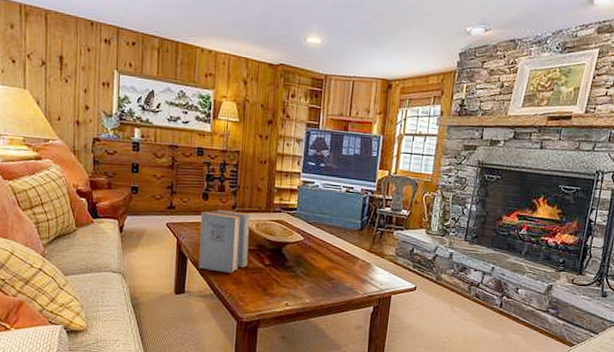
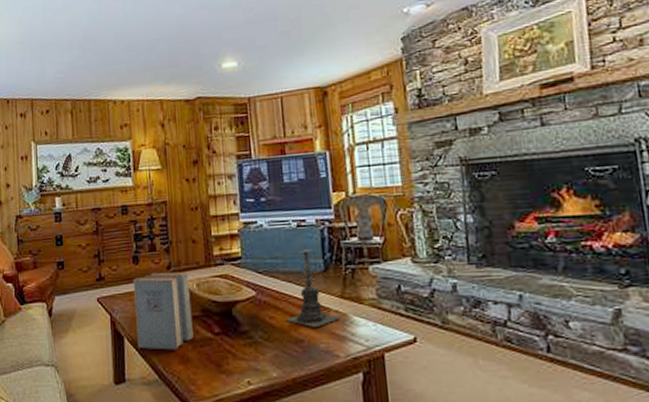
candle holder: none [323,207,366,270] -> present [285,245,342,327]

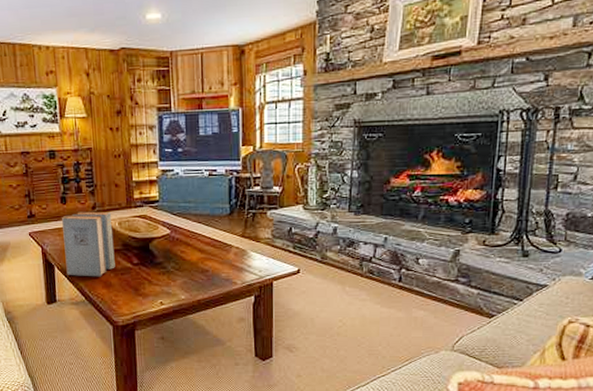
candle holder: present [285,245,342,327] -> none [194,192,241,260]

